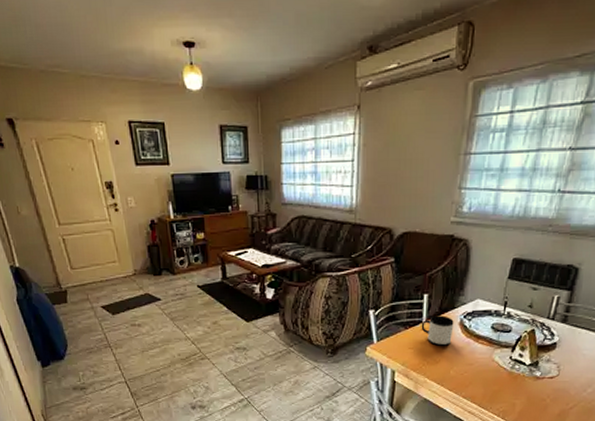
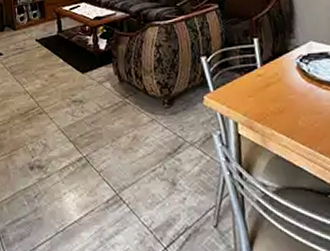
mug: present [421,315,454,346] -> none [256,60,293,93]

